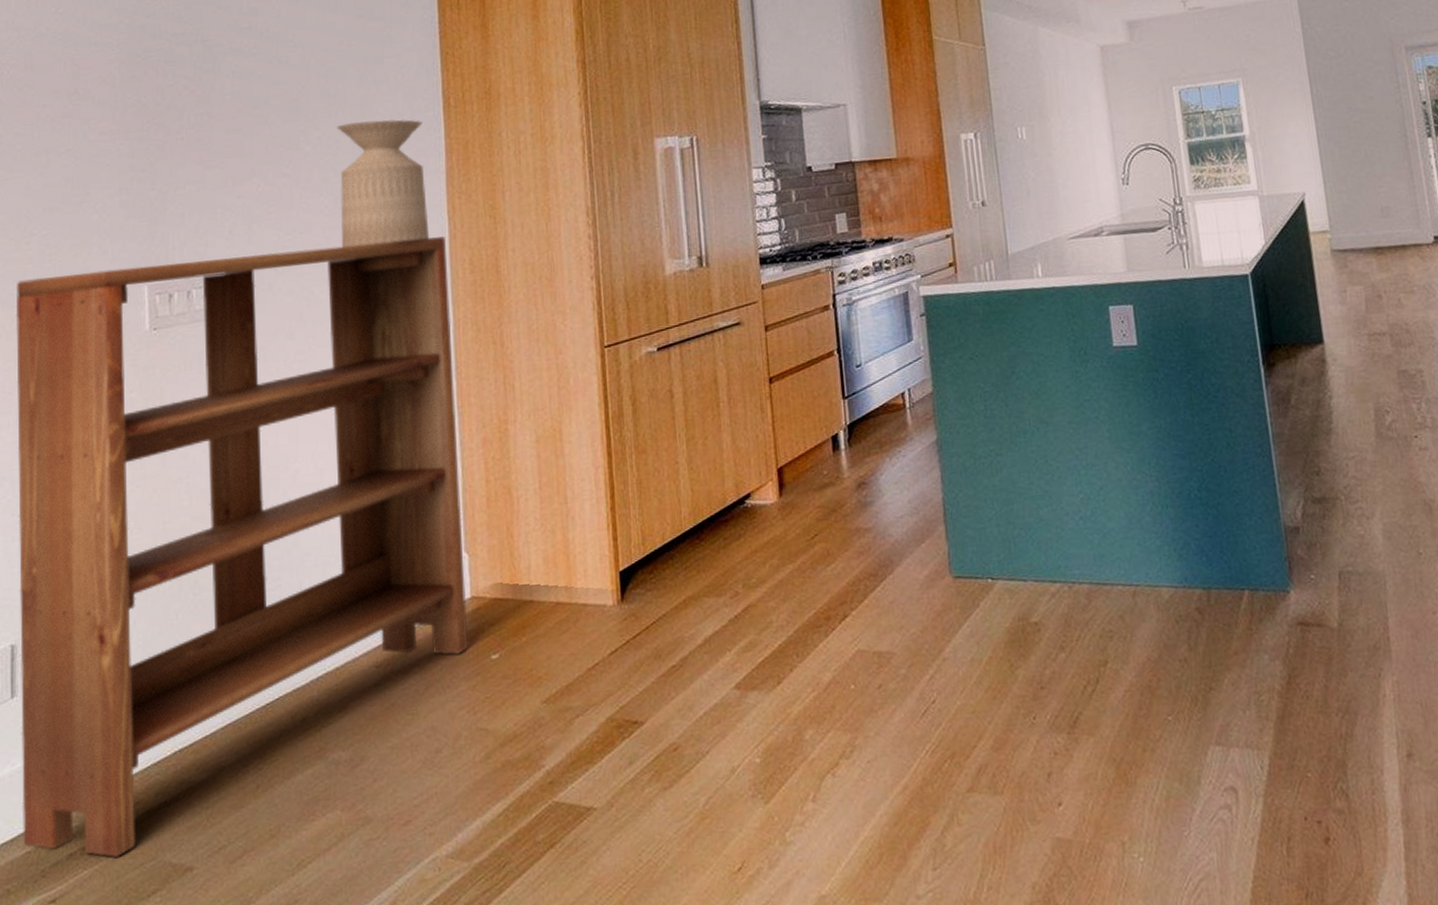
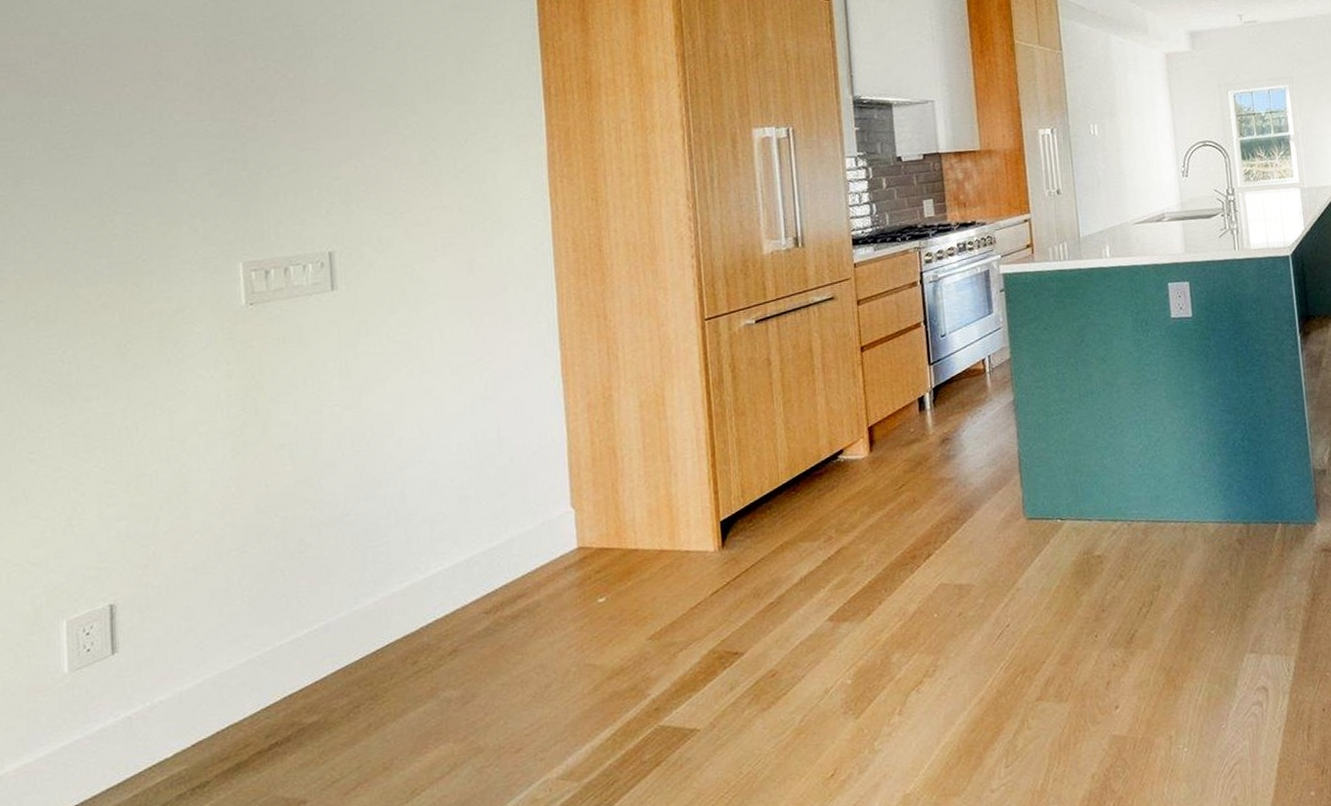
bookshelf: present [15,236,468,857] -> none [100,217,575,796]
side table: present [336,119,430,247] -> none [435,106,532,227]

